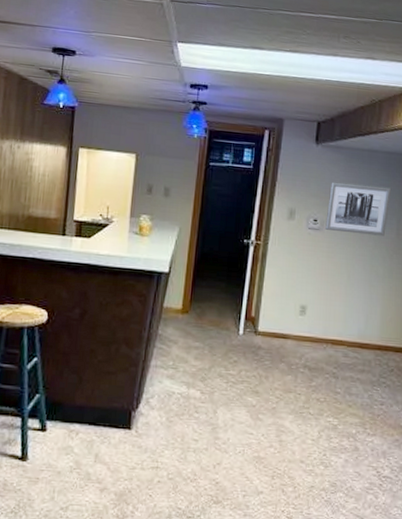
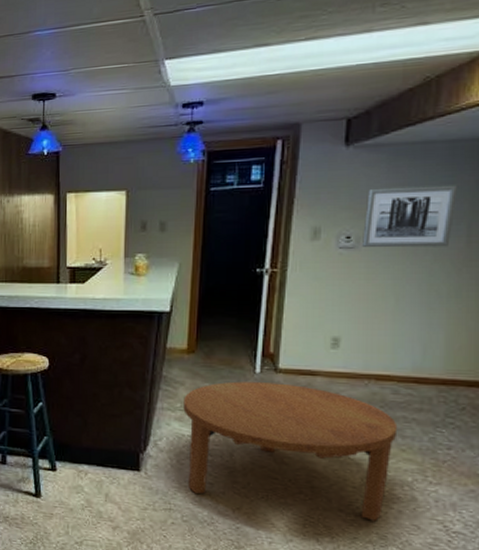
coffee table: none [175,342,347,470] -> present [183,381,398,521]

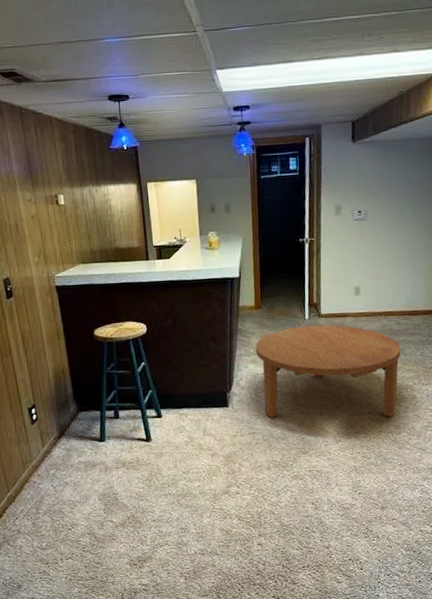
wall art: present [362,185,458,248] -> none [368,171,426,219]

